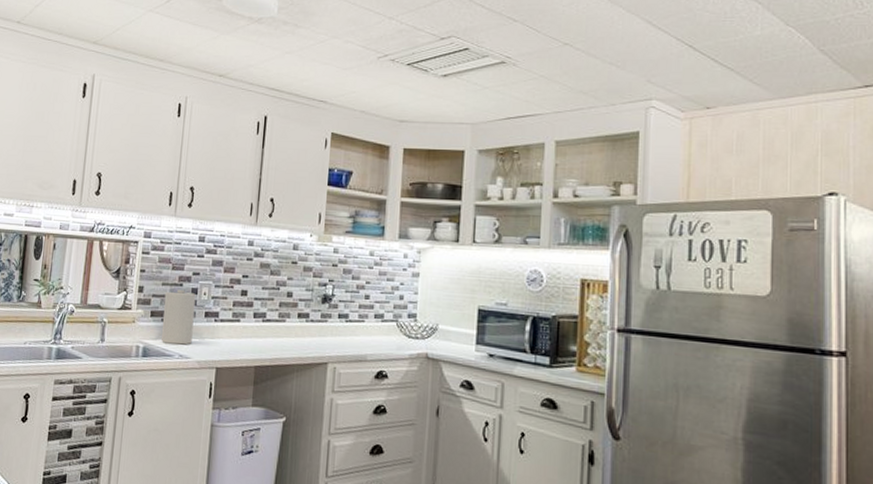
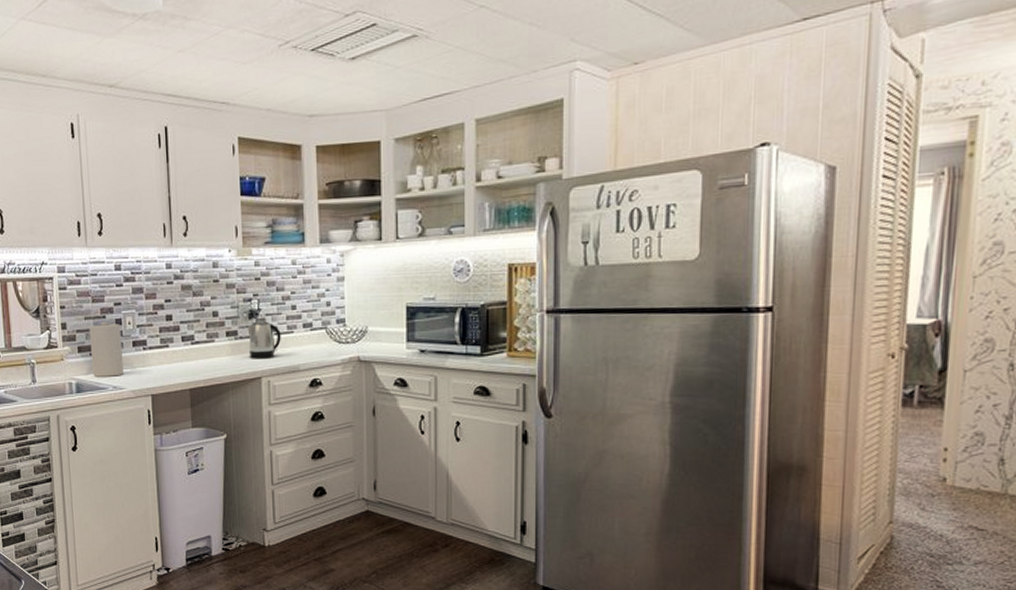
kettle: none [317,306,352,345] -> present [247,321,281,359]

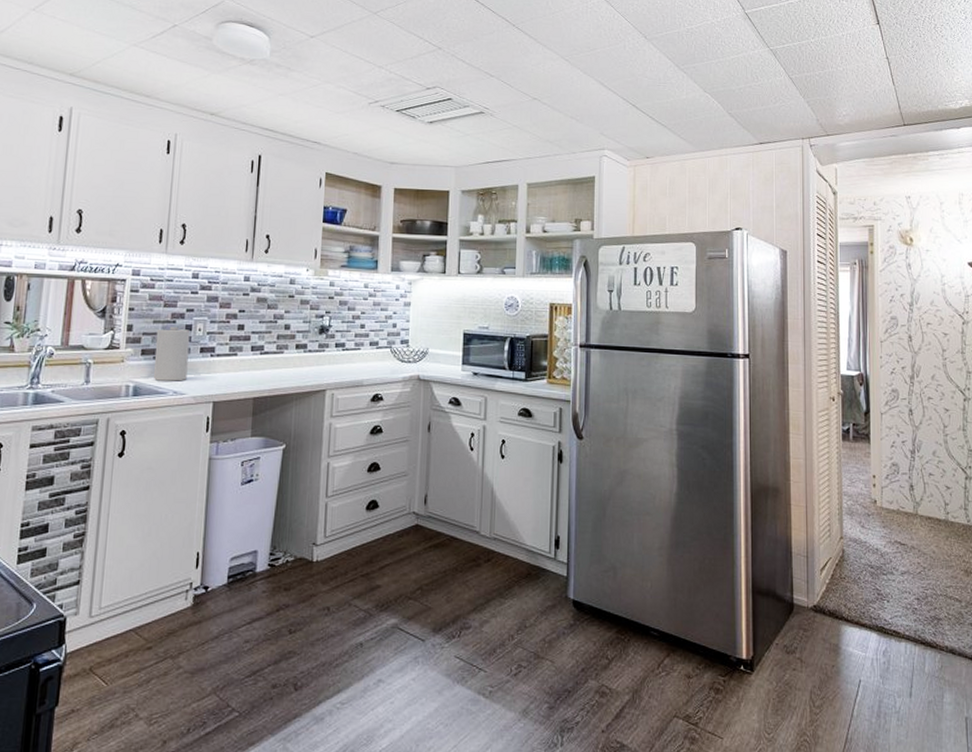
kettle: present [247,321,281,359] -> none [315,337,348,373]

